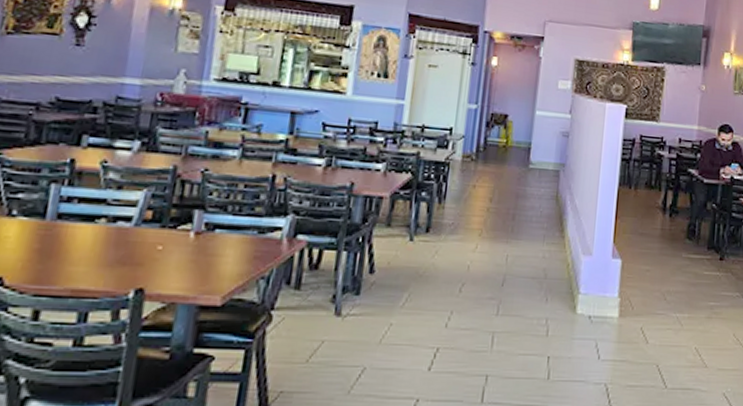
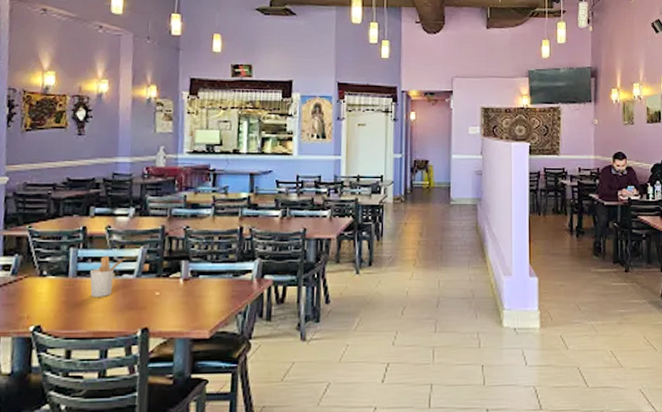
utensil holder: none [72,196,123,248] -> present [89,255,126,298]

